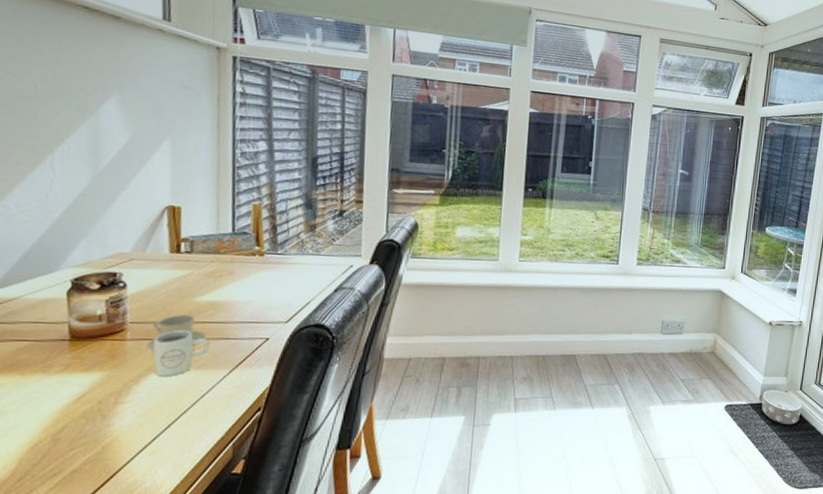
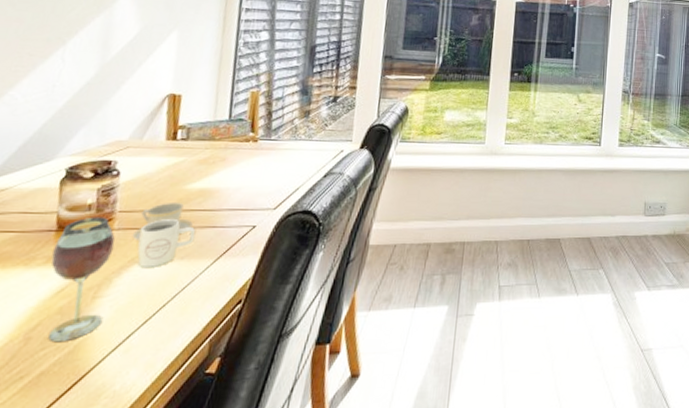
wineglass: none [68,327,130,444] -> present [48,217,115,343]

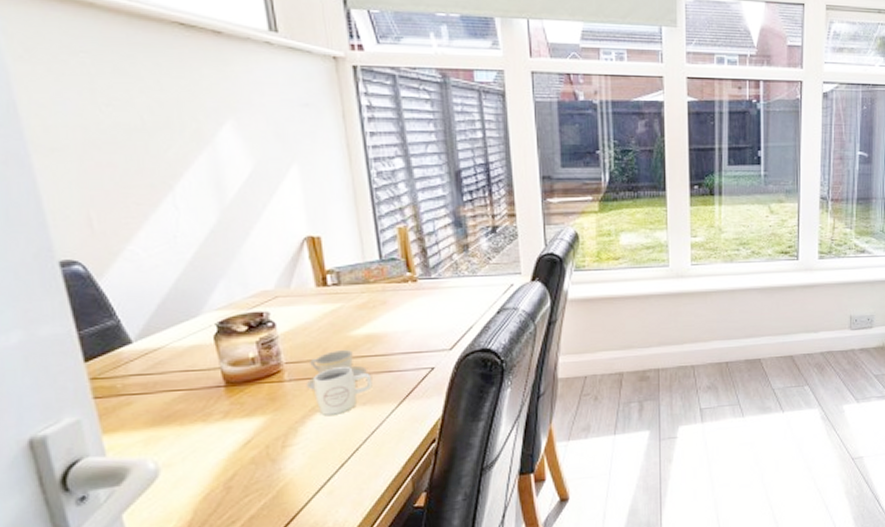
wineglass: present [48,217,115,343] -> none [226,369,298,490]

